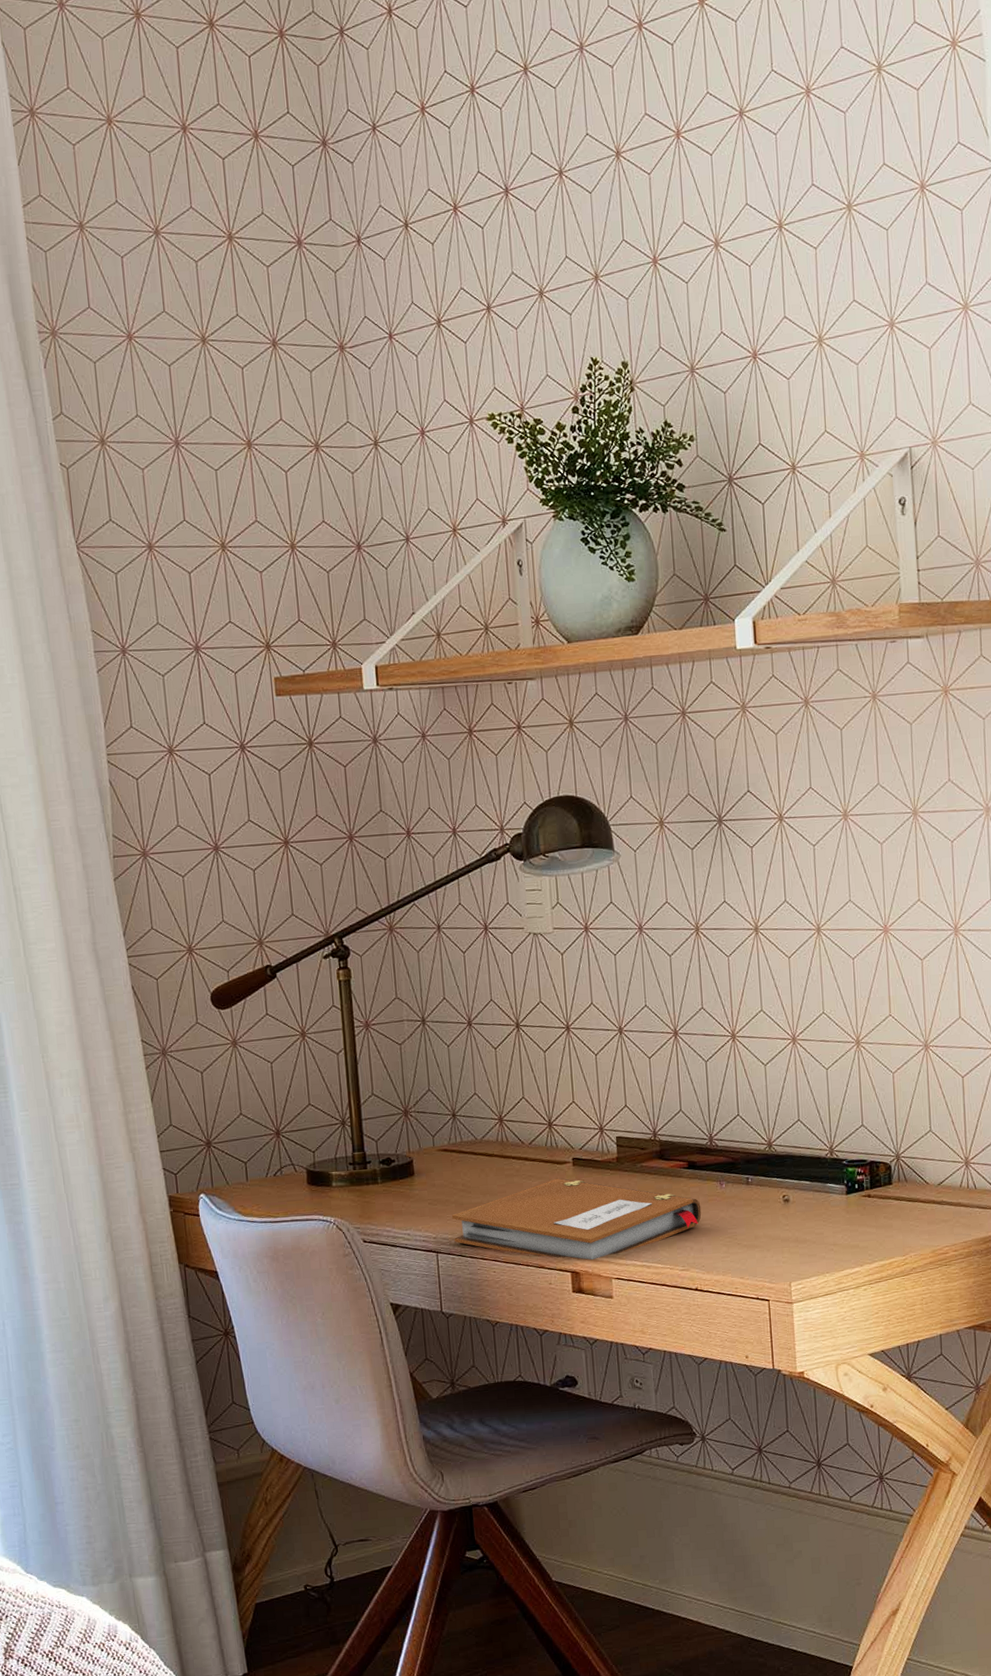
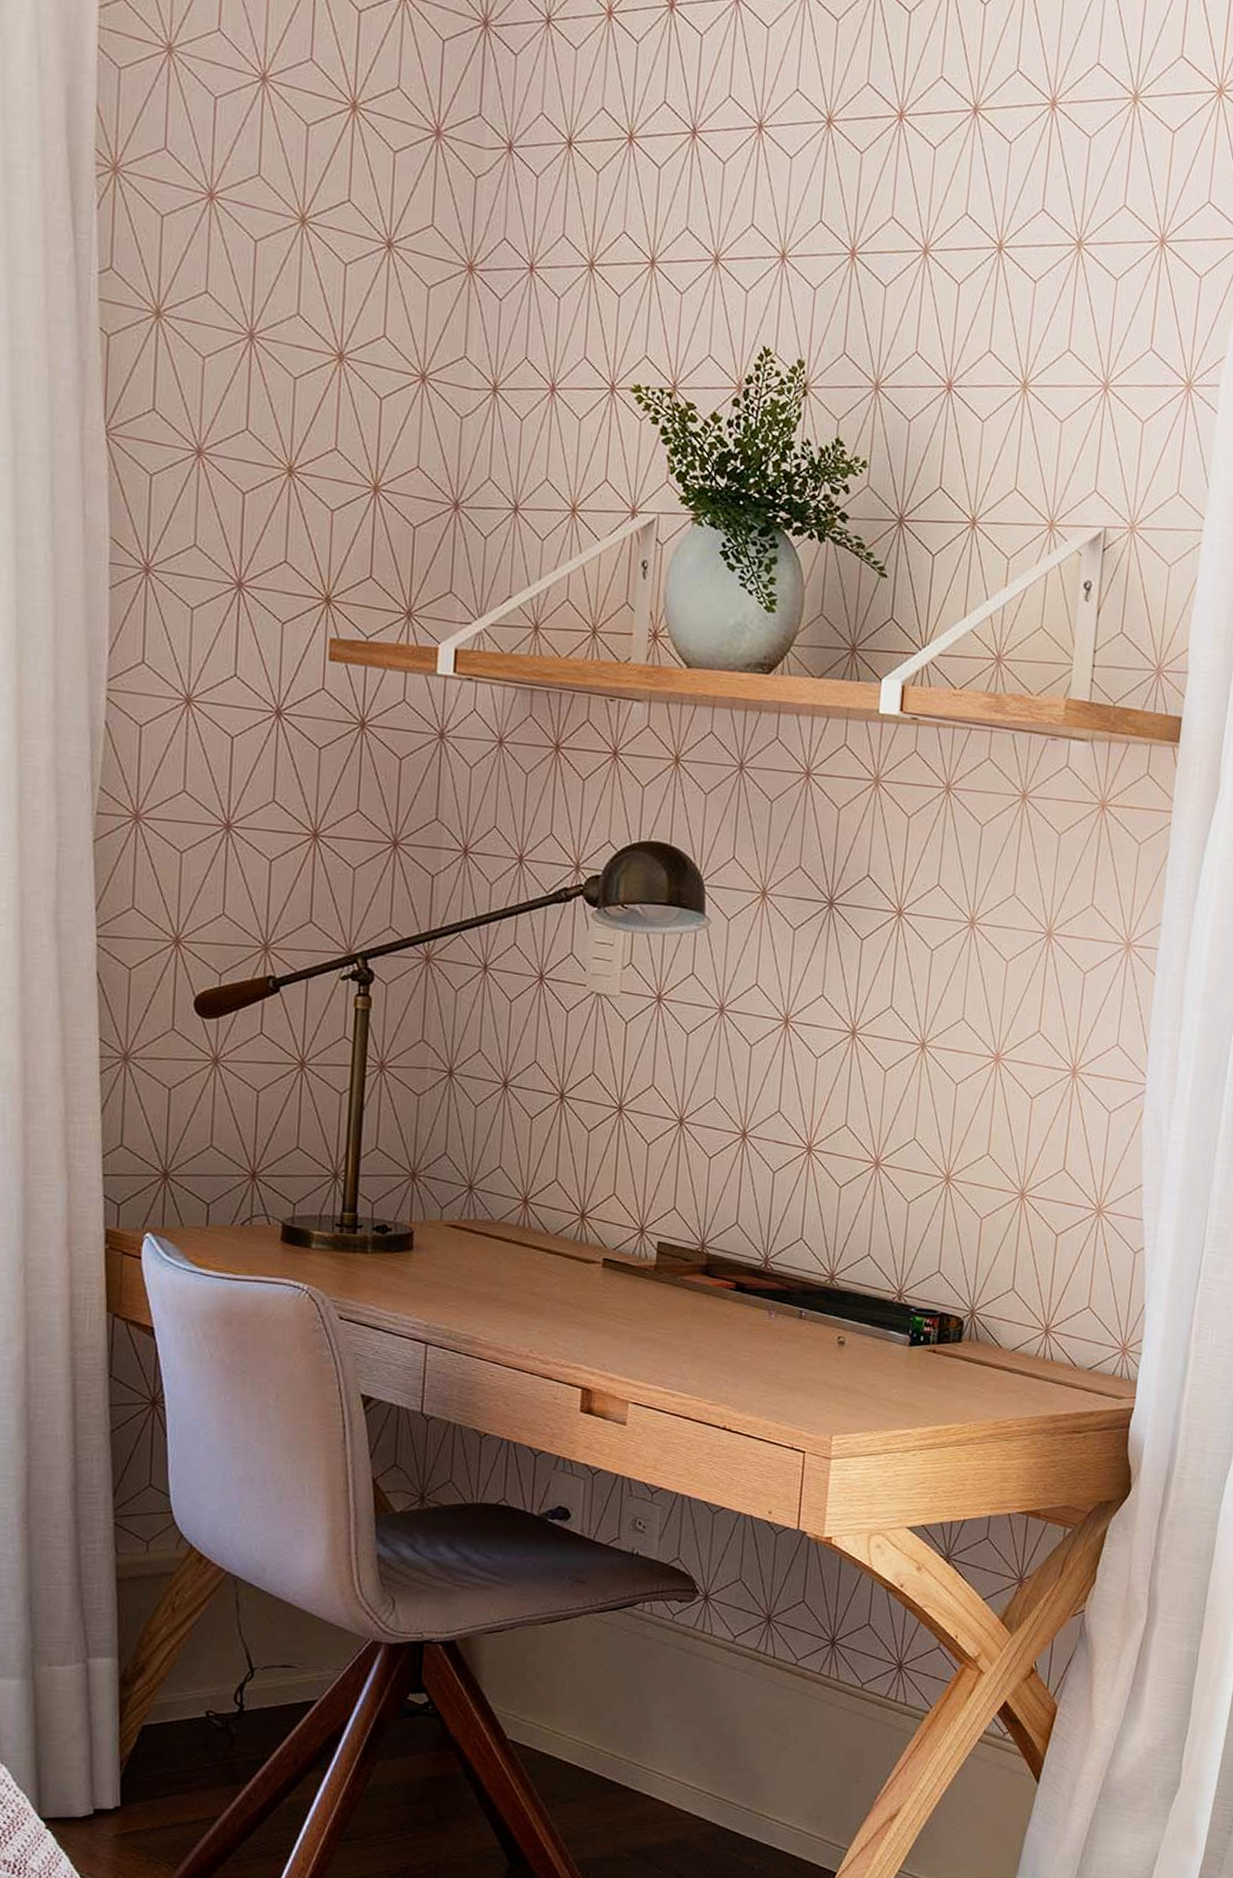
notebook: present [451,1178,702,1260] -> none [449,1278,744,1378]

